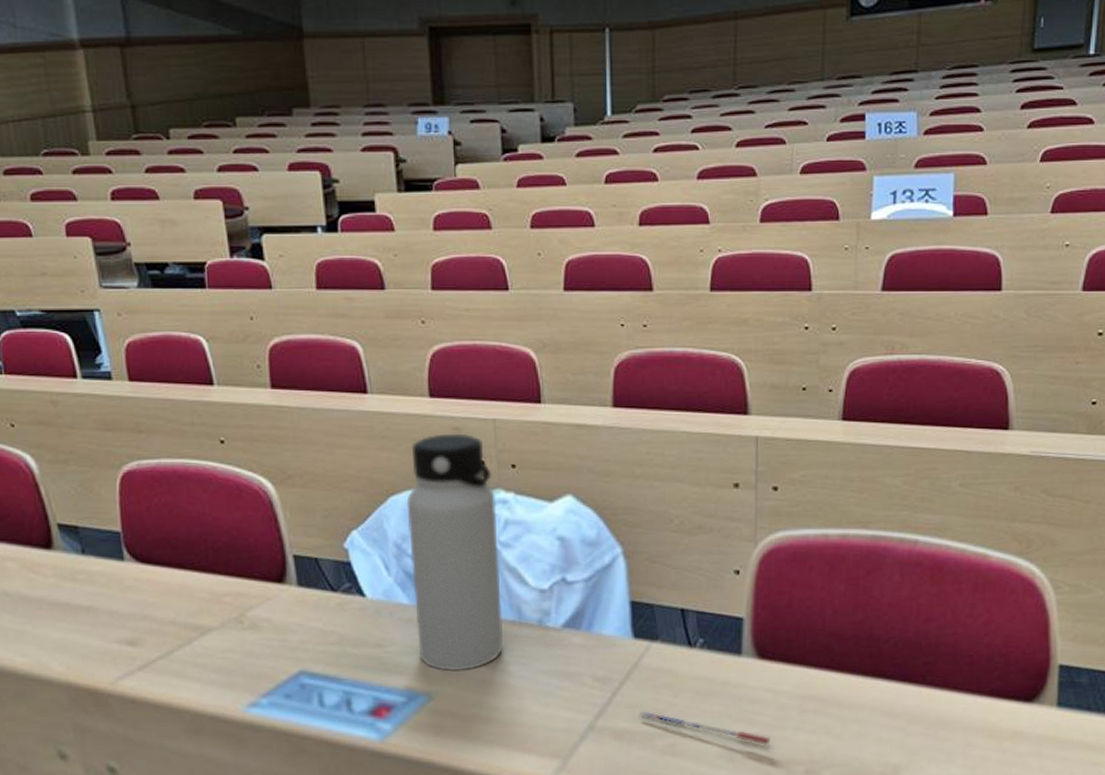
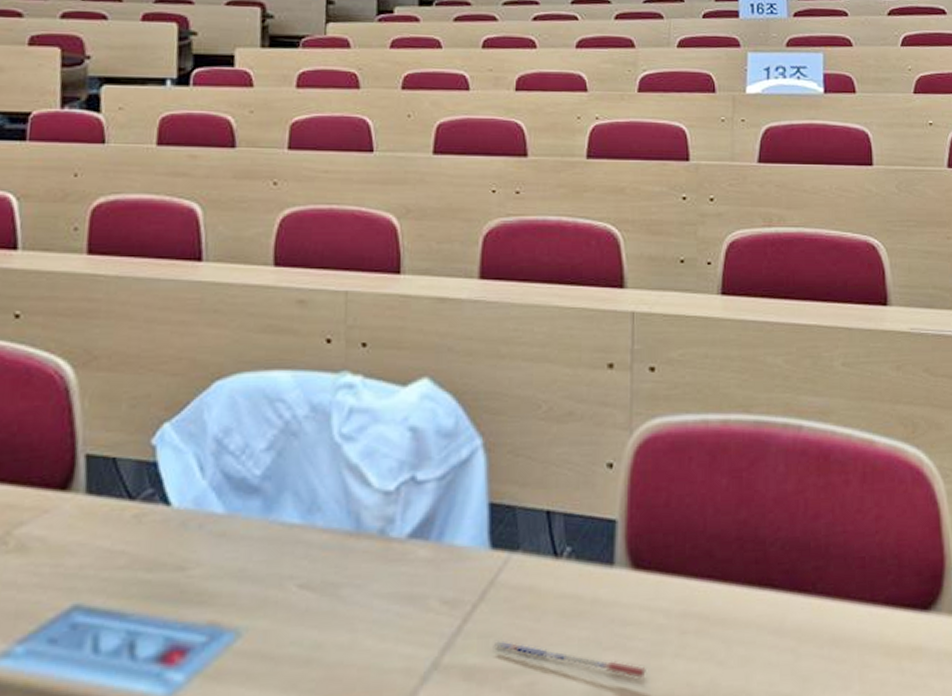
water bottle: present [406,433,504,672] -> none [229,307,341,600]

